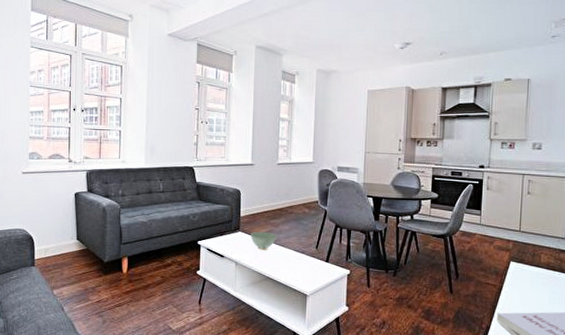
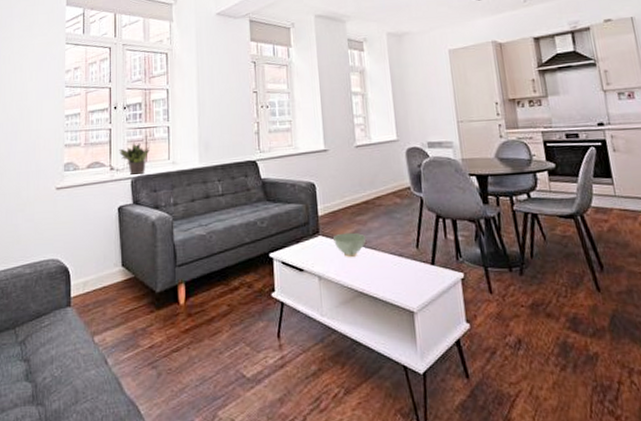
potted plant: none [77,141,103,168] -> present [119,142,150,175]

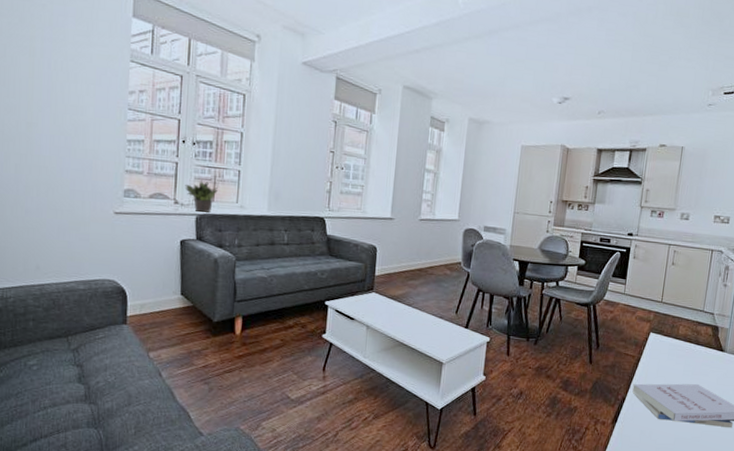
bowl: present [333,232,367,257] -> none [385,292,415,314]

